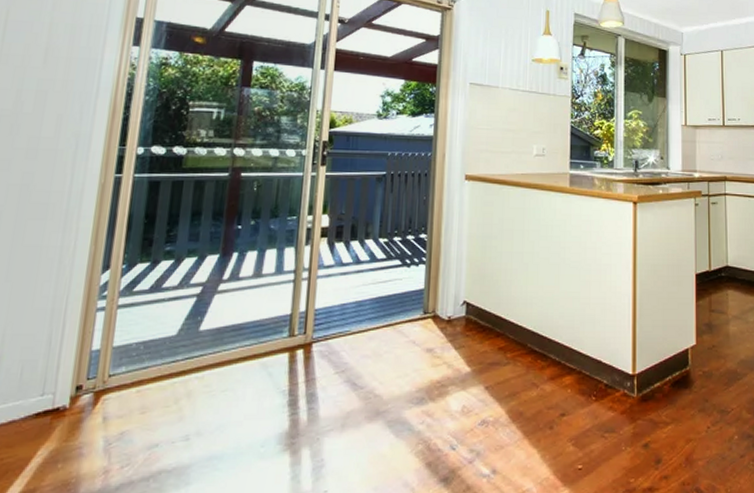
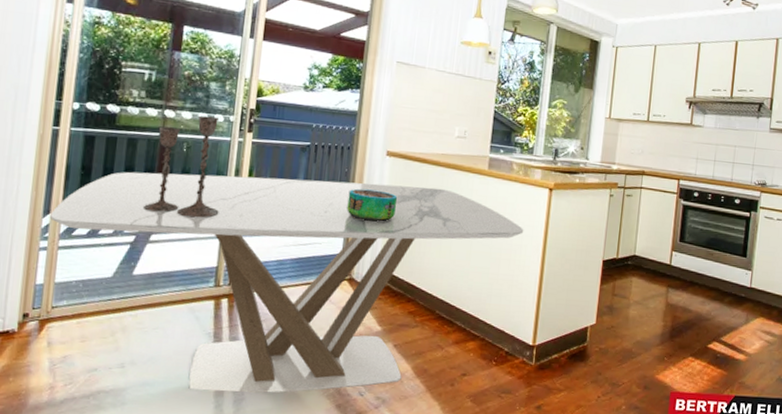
dining table: none [110,210,612,460] -> present [50,171,524,394]
candlestick: none [210,152,293,262] -> present [142,115,219,218]
decorative bowl: none [427,217,480,251] -> present [347,188,398,222]

